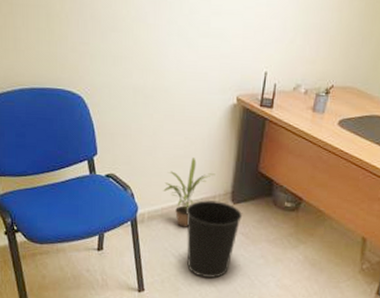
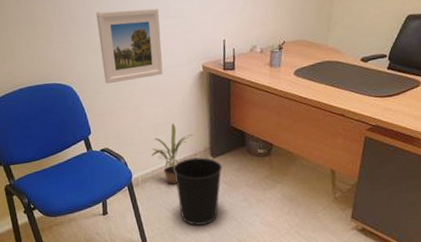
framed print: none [122,14,197,101] -> present [96,8,163,84]

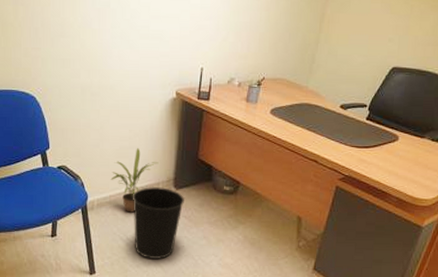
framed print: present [96,8,163,84] -> none [71,21,137,99]

